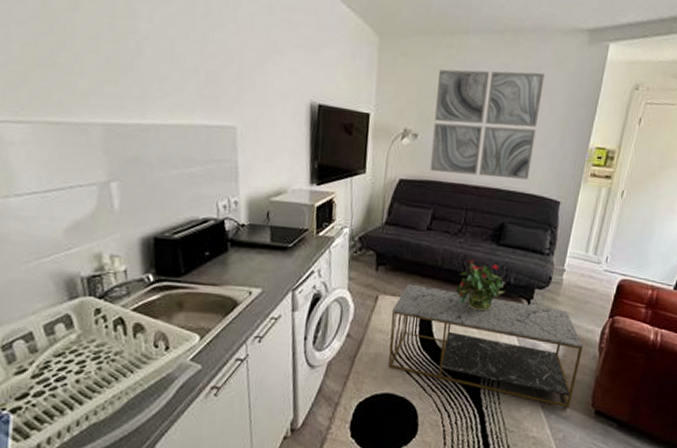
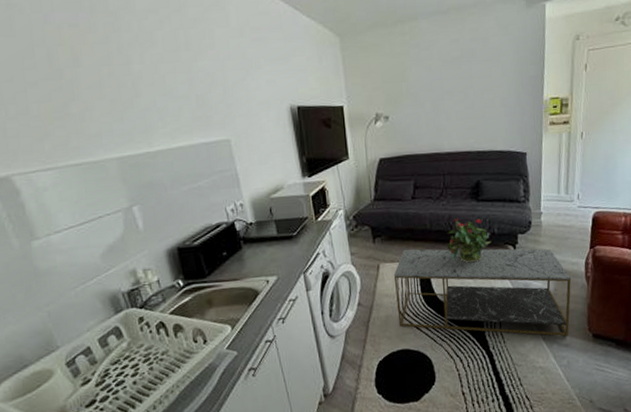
wall art: present [430,69,545,180] -> none [396,41,494,147]

